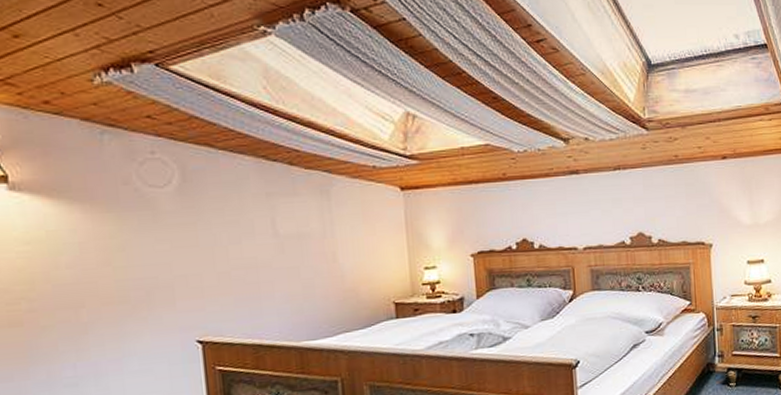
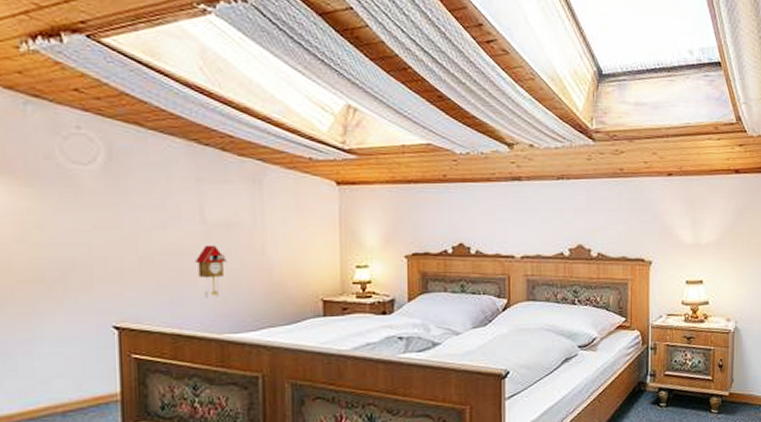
cuckoo clock: none [270,256,300,308] -> present [194,244,226,298]

